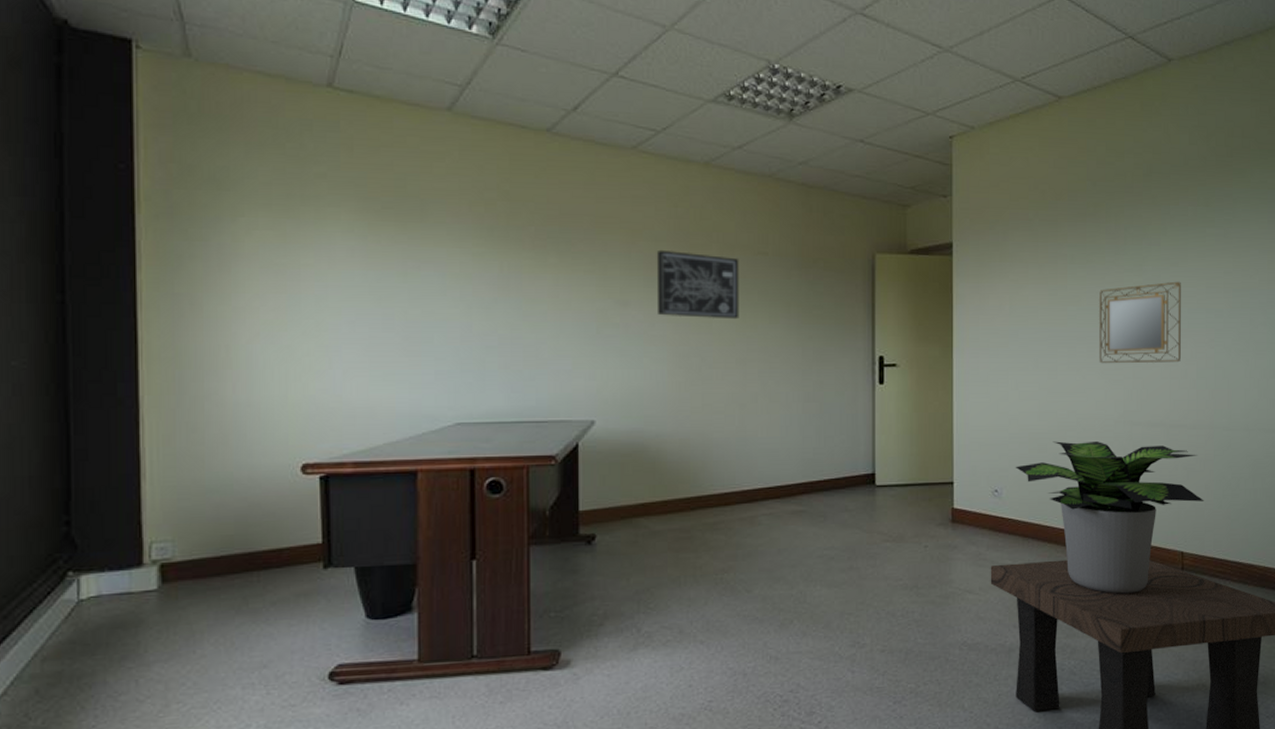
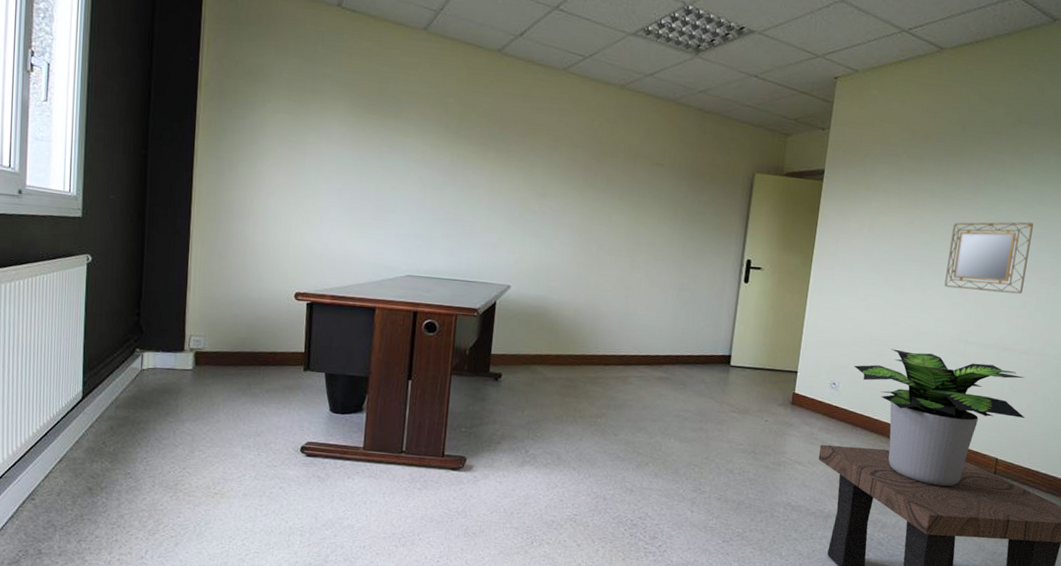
wall art: present [656,249,739,320] -> none [569,154,640,217]

